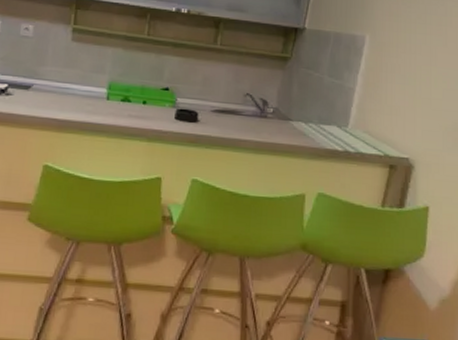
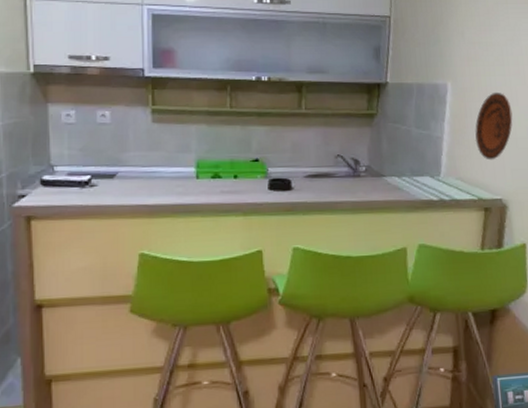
decorative plate: none [387,49,429,118] -> present [475,92,513,160]

